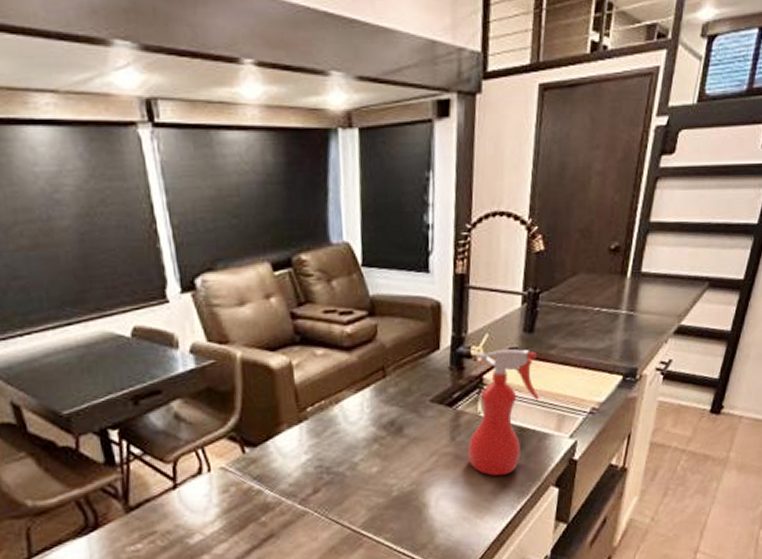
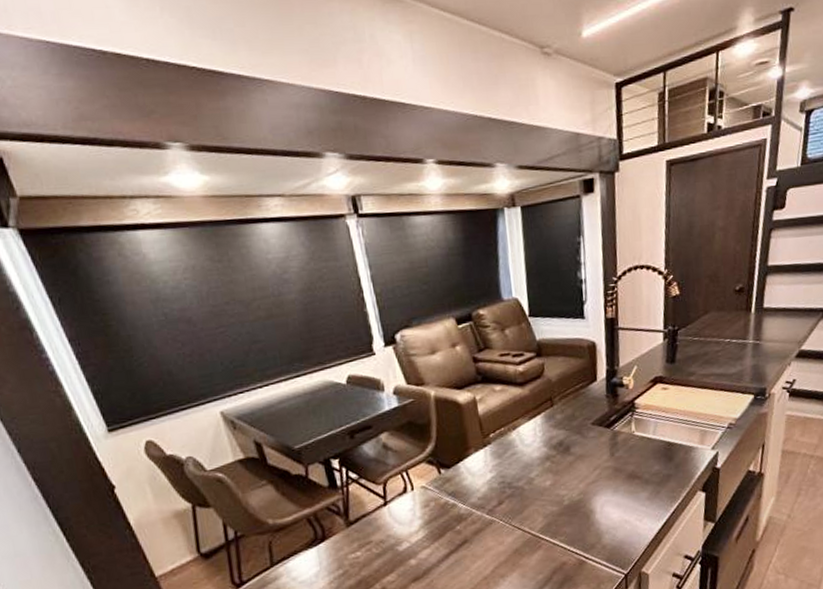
spray bottle: present [468,349,539,477] -> none [625,377,683,485]

